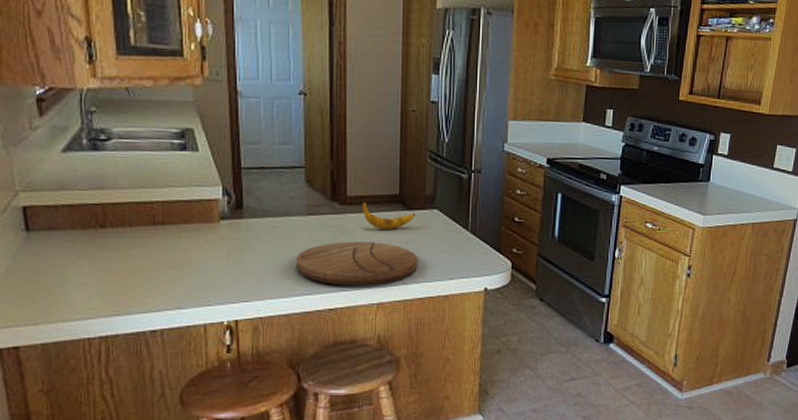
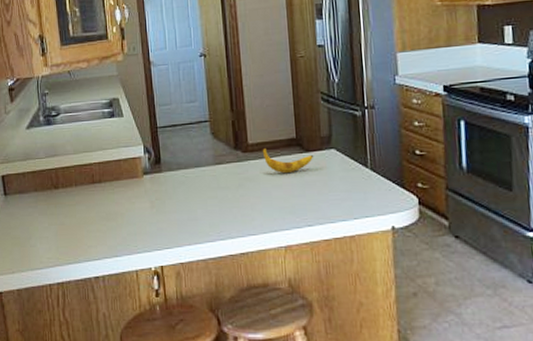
cutting board: present [295,241,418,286] -> none [208,185,321,230]

